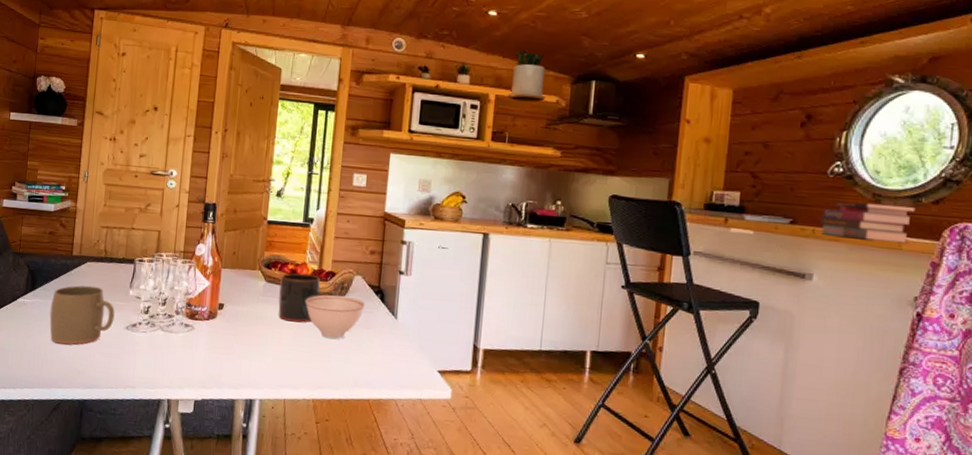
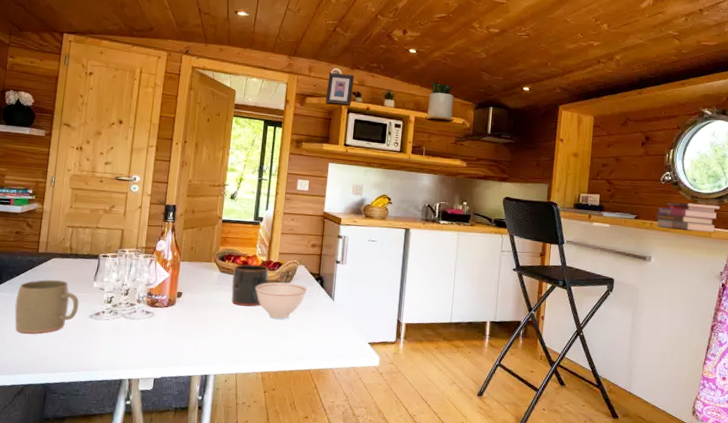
picture frame: none [385,44,420,84] -> present [325,73,354,106]

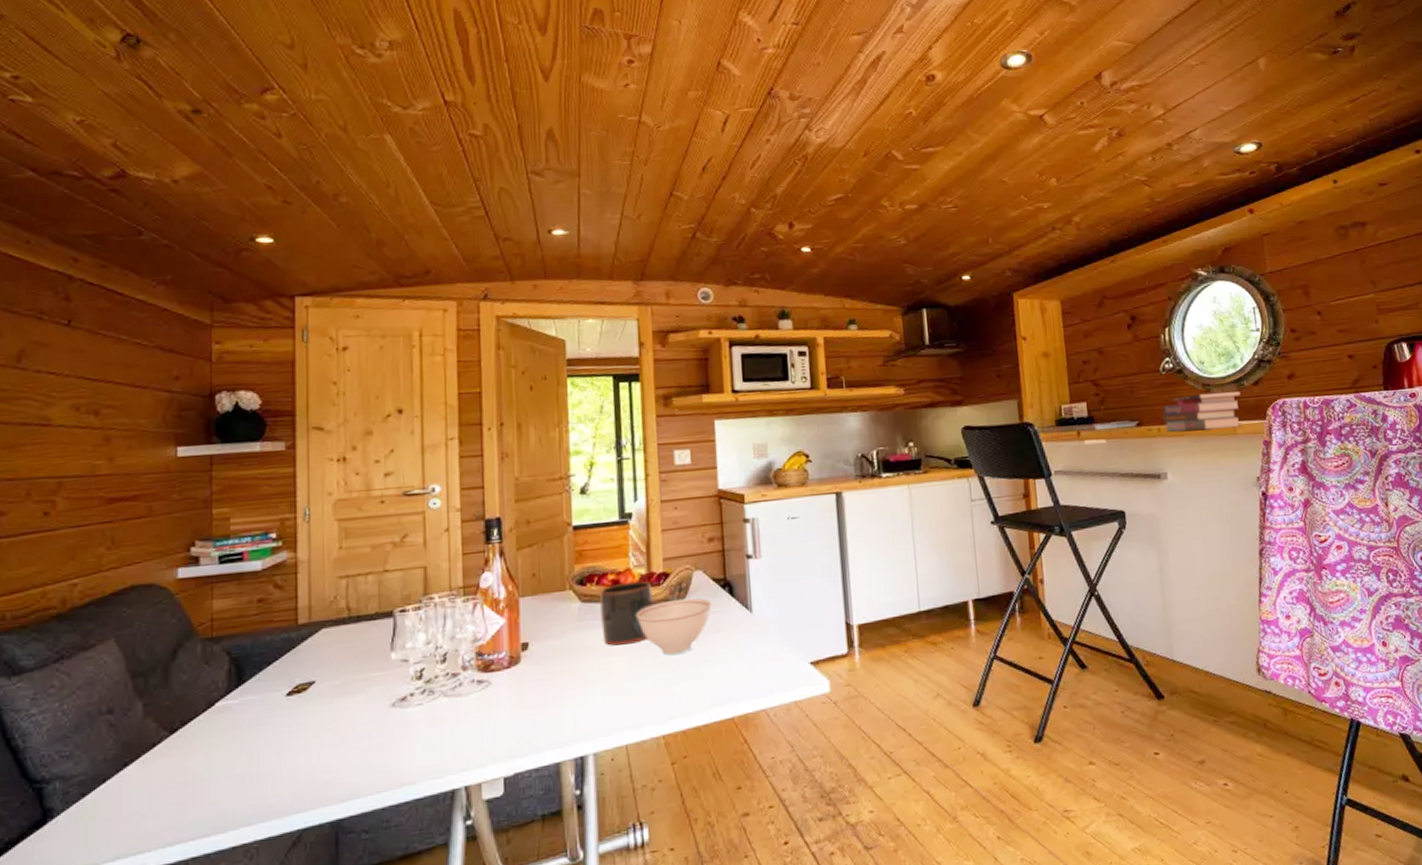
mug: present [14,279,79,334] -> none [271,659,372,751]
picture frame: present [325,73,354,106] -> none [695,293,733,340]
planter: present [424,80,455,123] -> none [836,285,879,341]

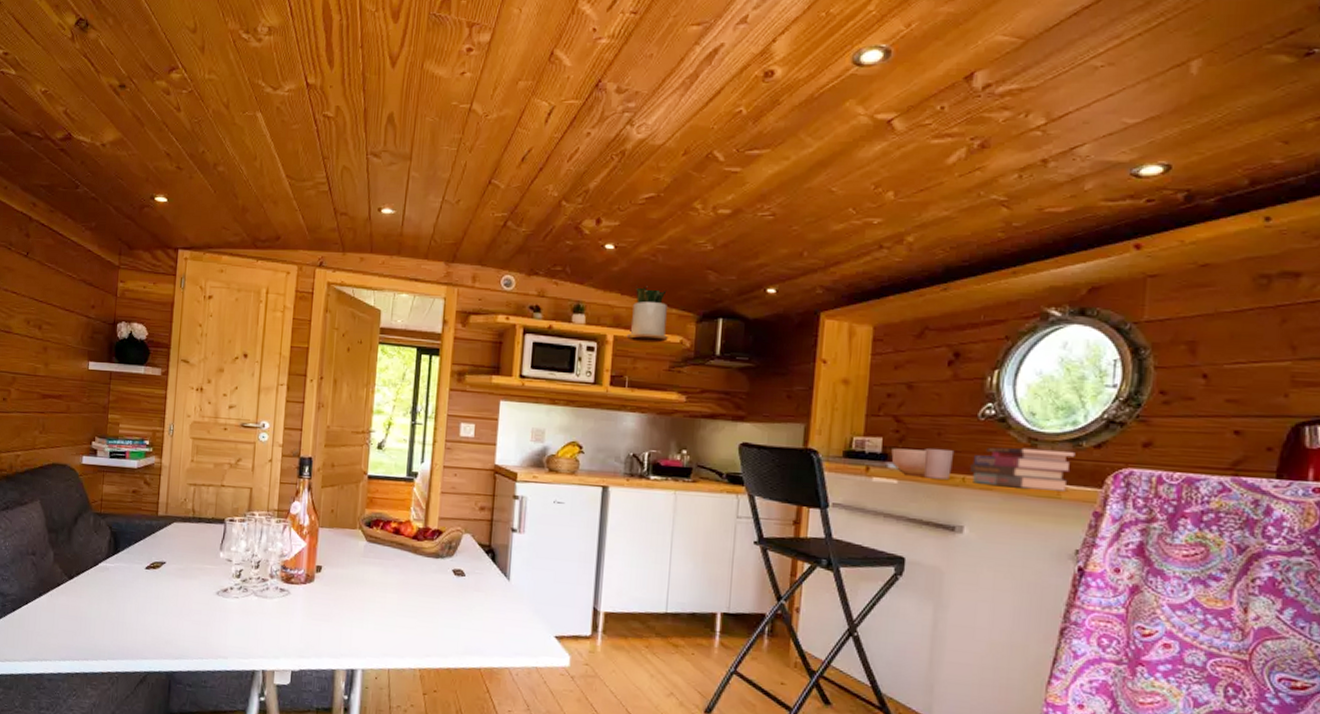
mug: present [600,580,655,646] -> none [381,531,427,586]
bowl: present [635,598,711,656] -> none [409,555,475,604]
planter: none [836,285,879,341] -> present [626,285,669,343]
bowl: none [1095,408,1128,435] -> present [891,448,927,478]
candle holder: none [1123,405,1148,434] -> present [924,449,955,480]

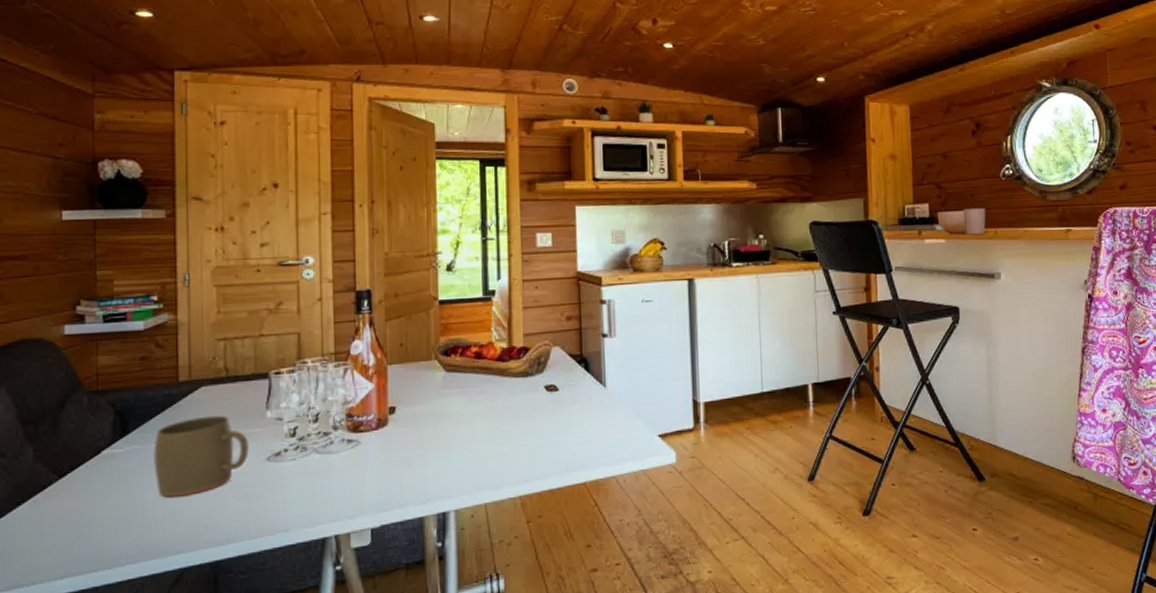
mug: none [134,548,204,612] -> present [153,415,249,497]
planter: present [626,285,669,343] -> none [694,82,735,136]
books: present [970,447,1076,492] -> none [1000,198,1075,235]

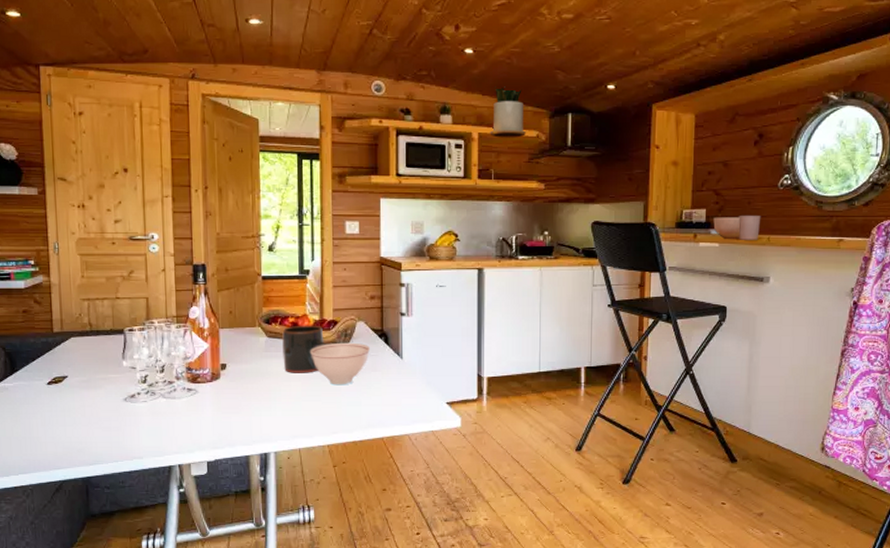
mug: present [153,415,249,497] -> none [36,361,110,424]
mug: none [463,354,515,413] -> present [282,325,325,373]
bowl: none [496,371,568,424] -> present [309,342,370,386]
planter: none [694,82,735,136] -> present [490,86,527,138]

